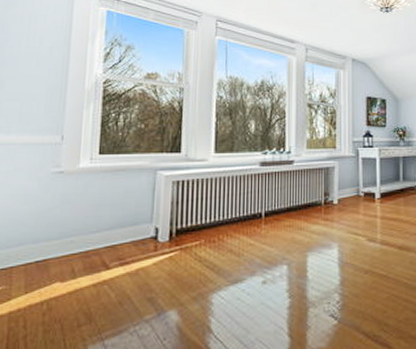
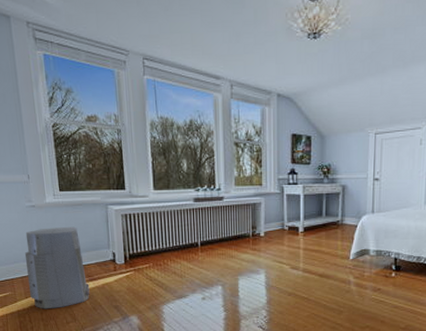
air purifier: none [32,196,119,308] -> present [24,226,90,309]

